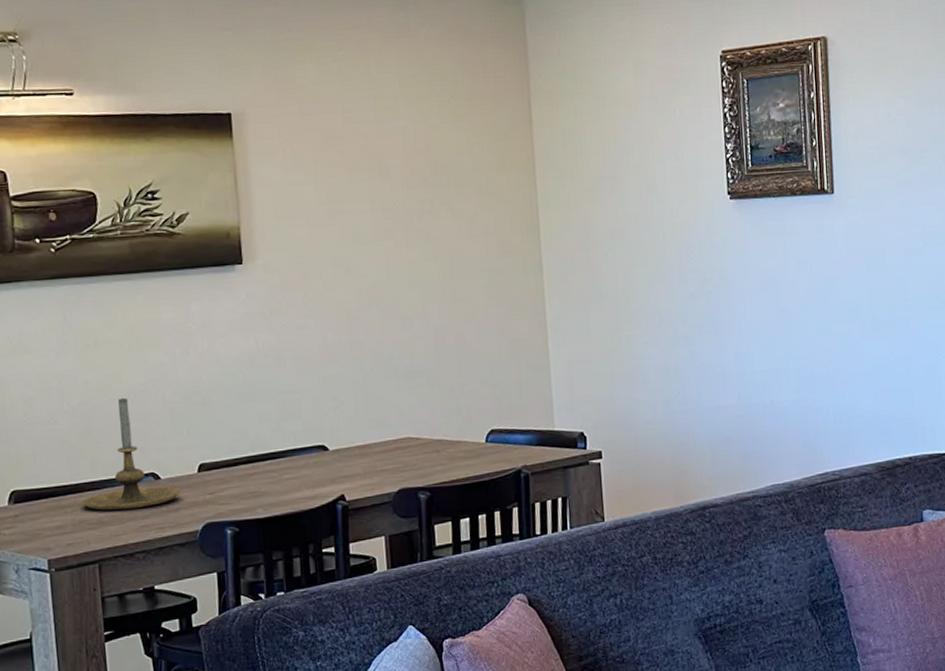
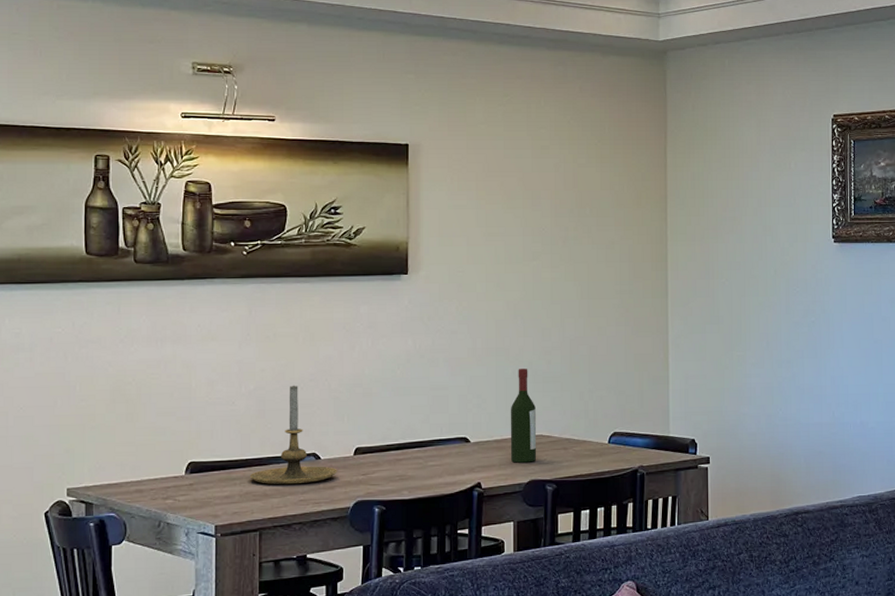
wine bottle: none [371,364,406,470] -> present [510,369,537,463]

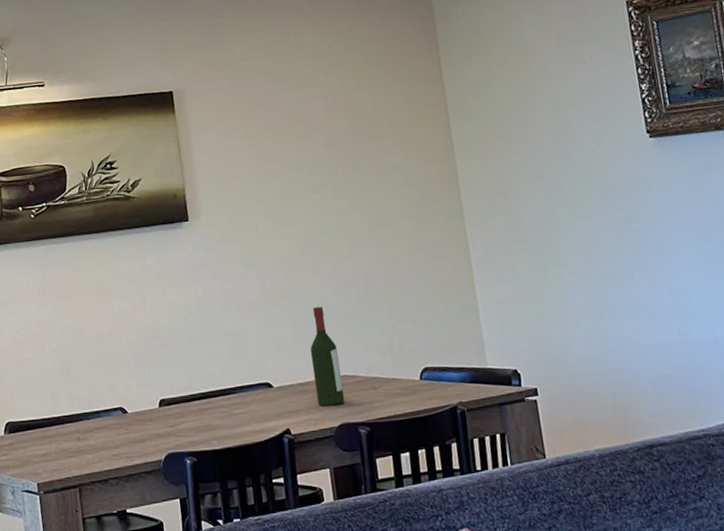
candle holder: present [250,385,337,485] -> none [64,341,145,441]

